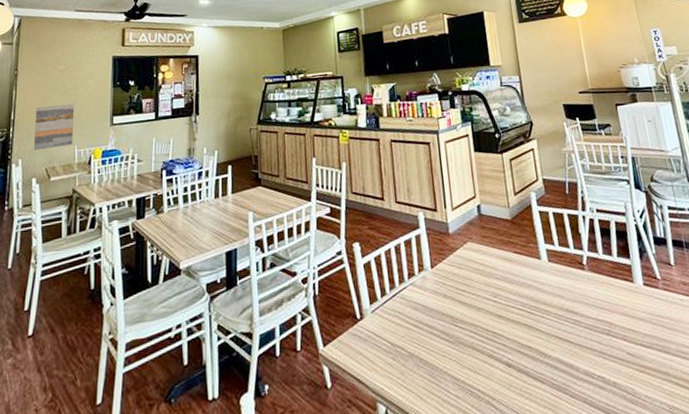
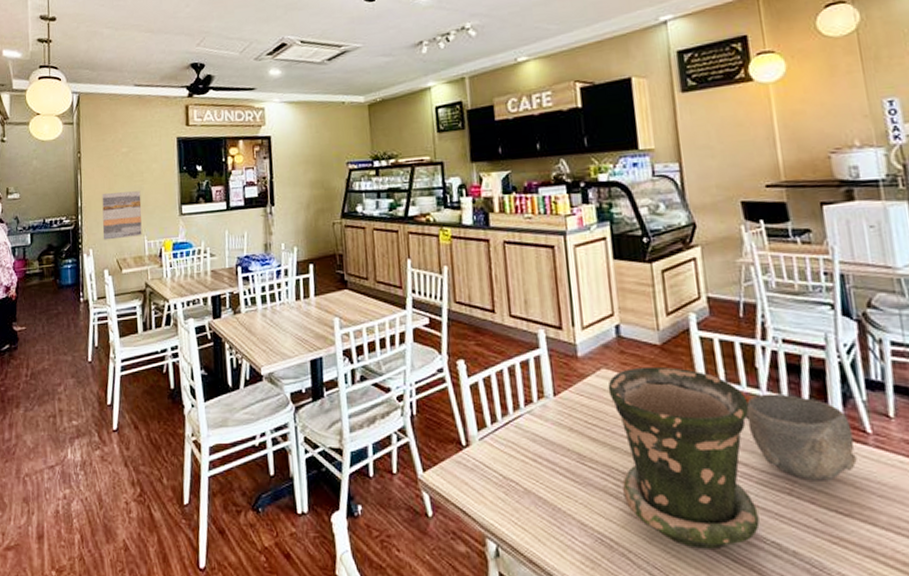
flower pot: none [473,237,589,390] -> present [608,366,760,549]
bowl: none [574,252,653,322] -> present [745,393,857,481]

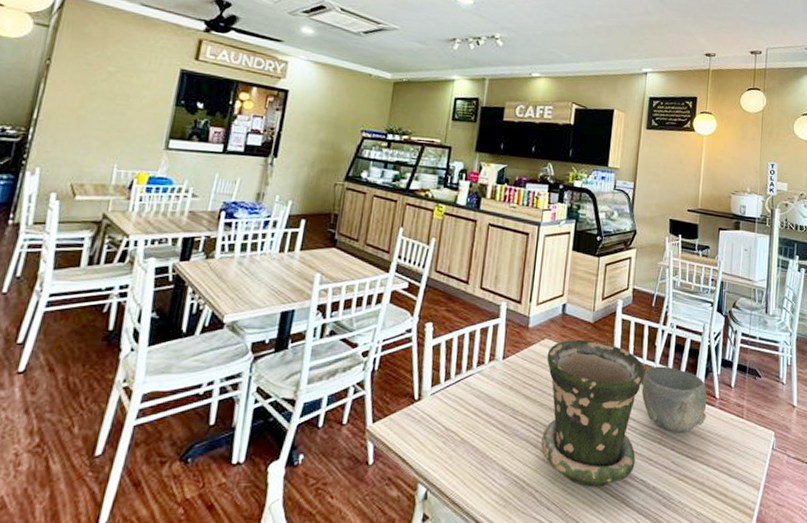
wall art: present [102,191,142,240] -> none [58,109,122,163]

